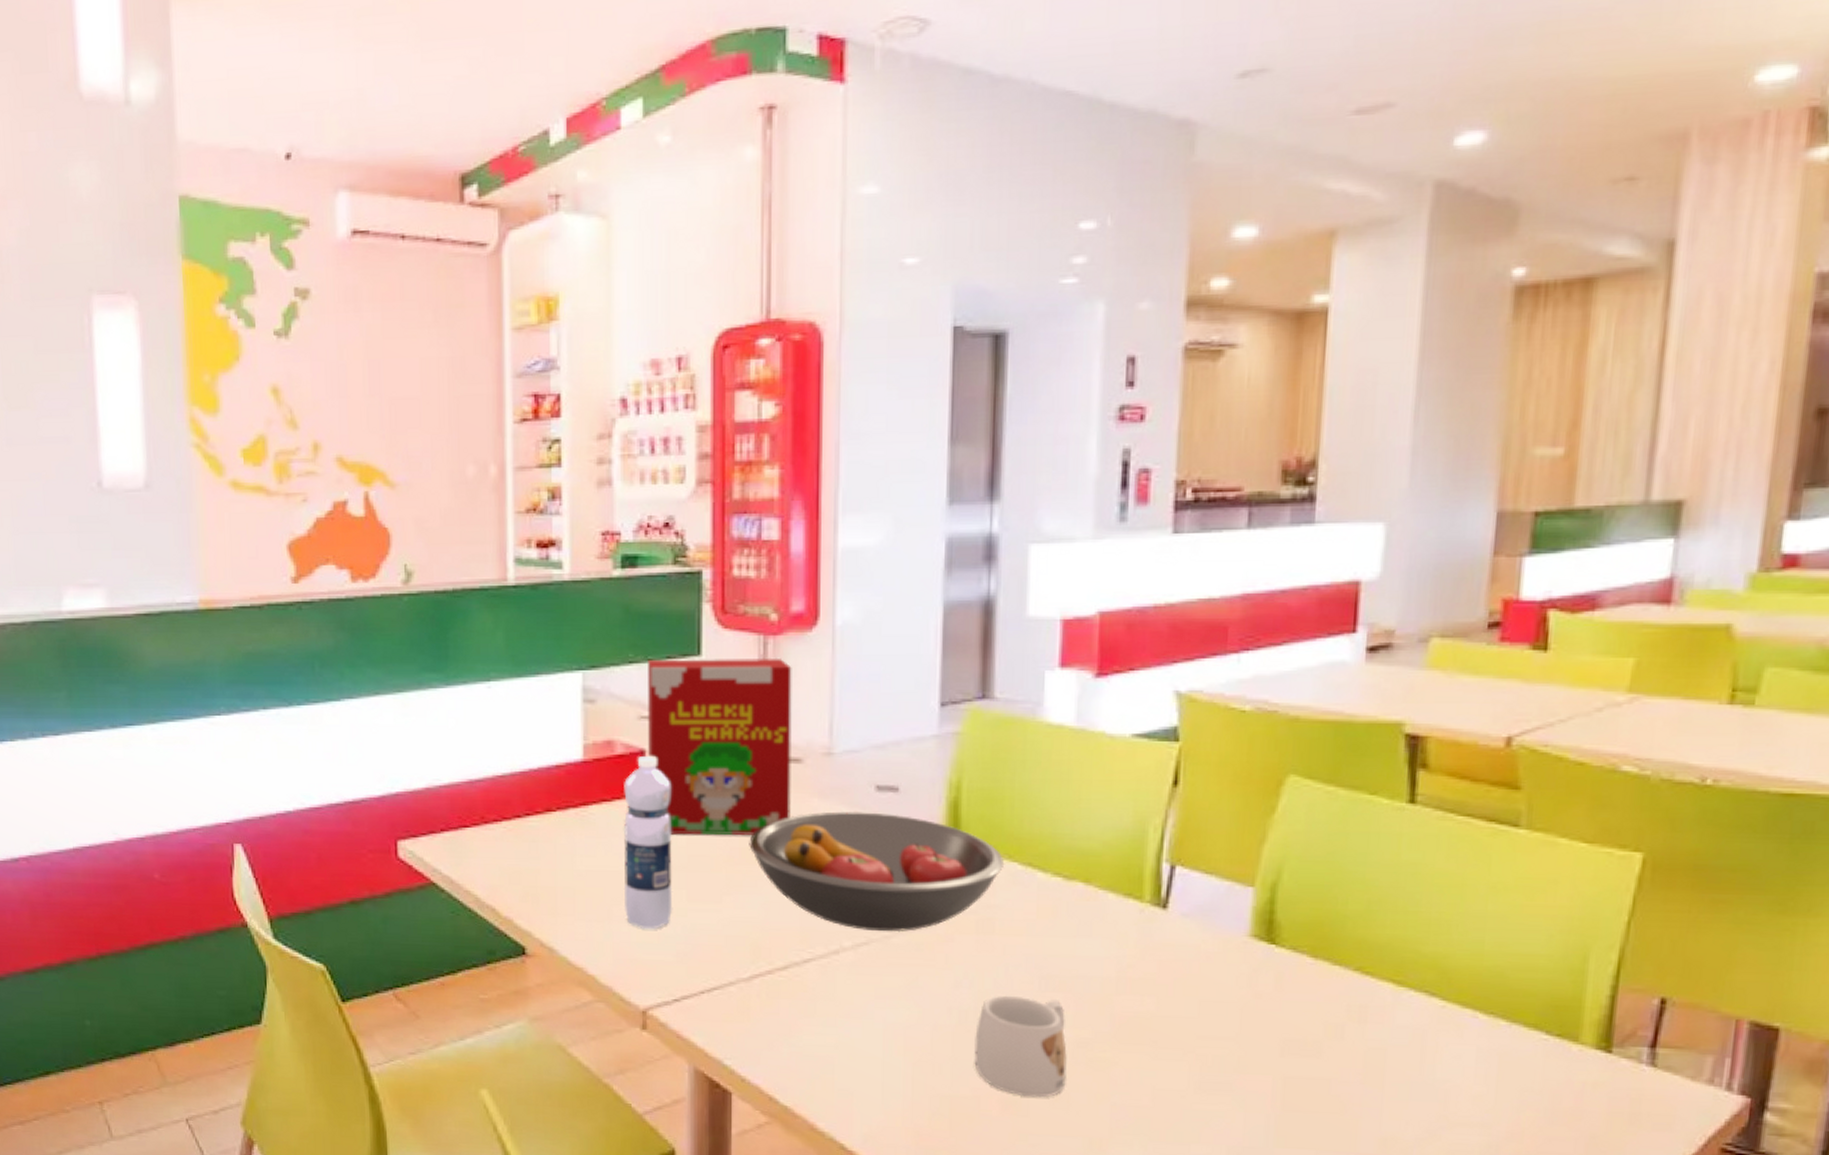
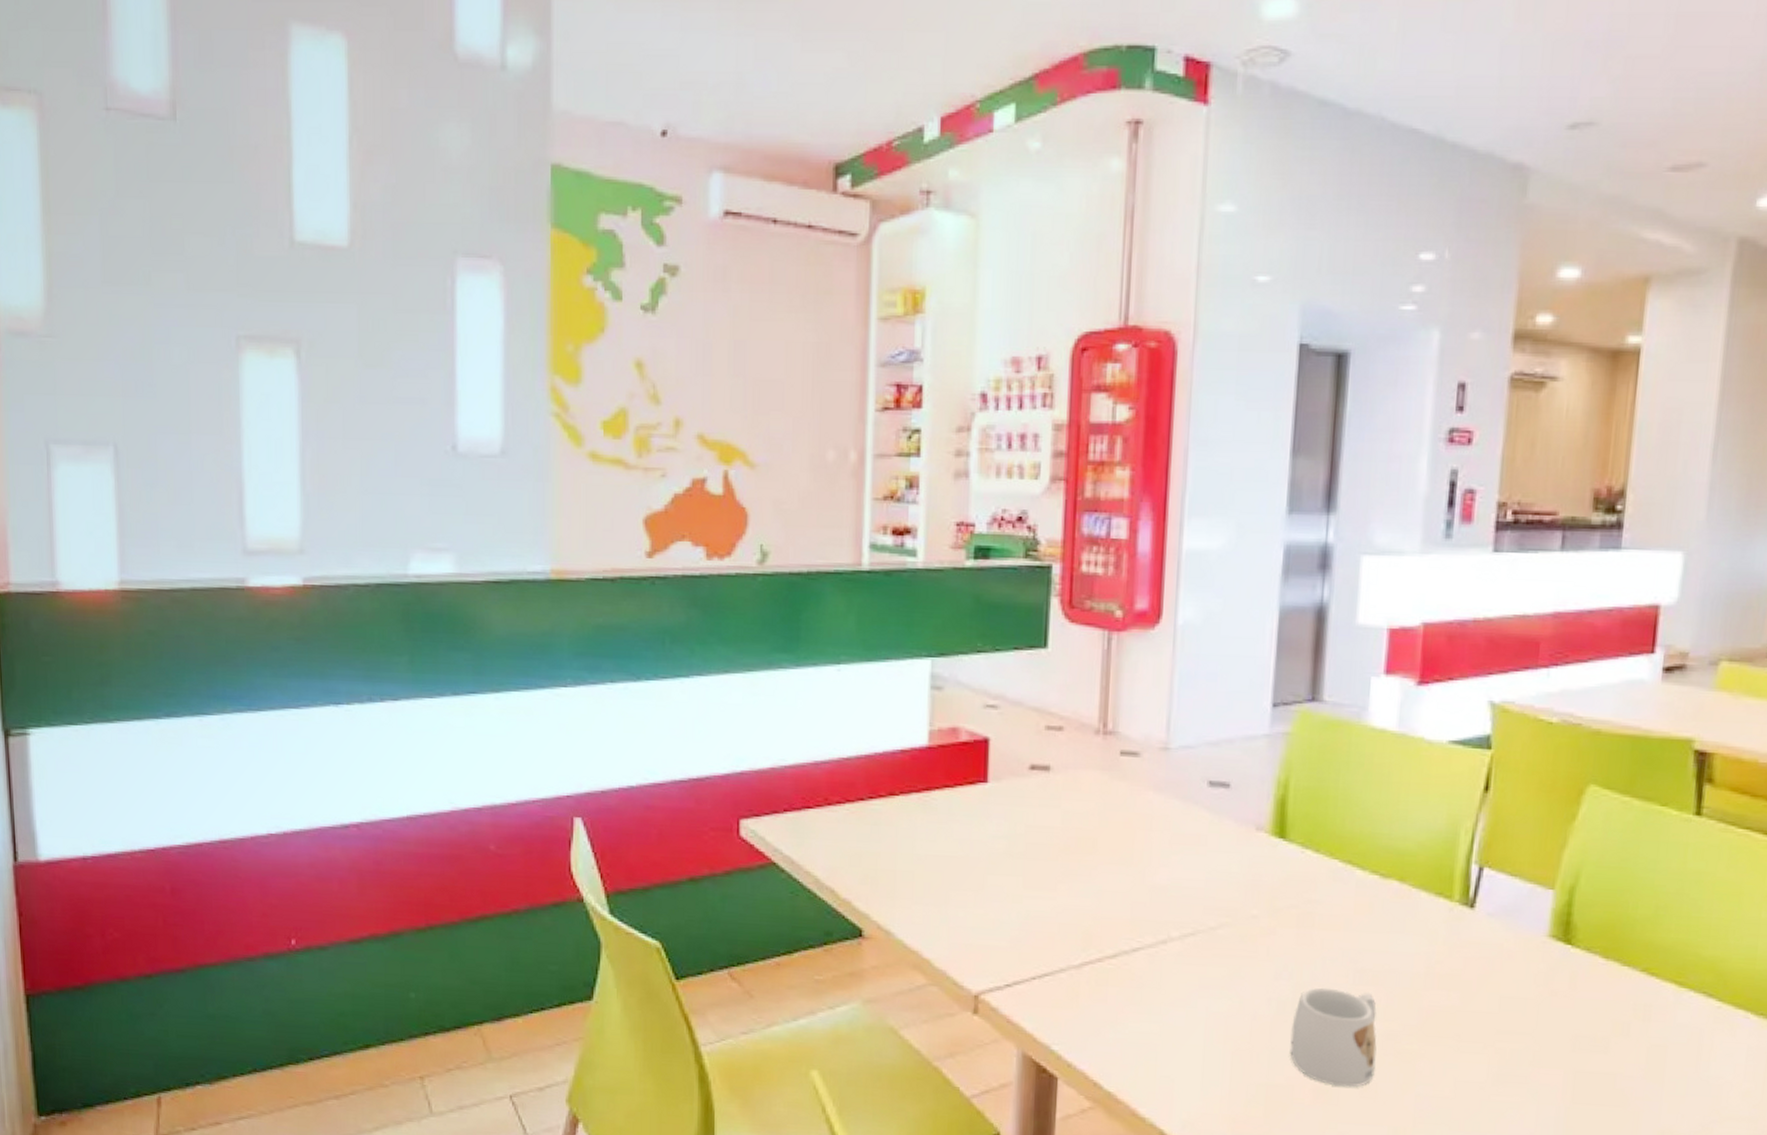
water bottle: present [623,755,673,929] -> none [961,743,1013,914]
cereal box: present [648,657,792,836] -> none [992,649,1134,825]
fruit bowl: present [749,811,1005,932] -> none [1085,805,1327,924]

